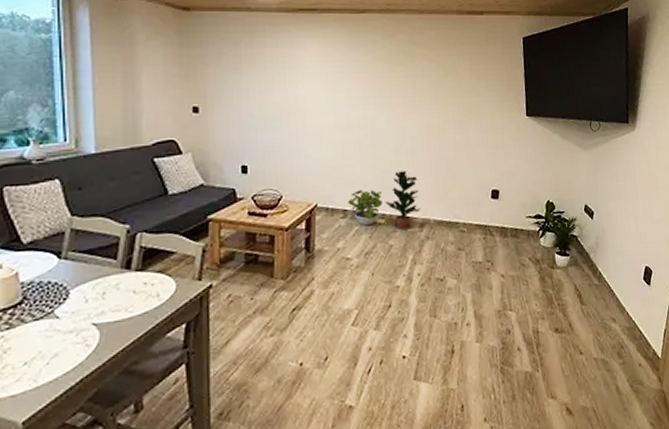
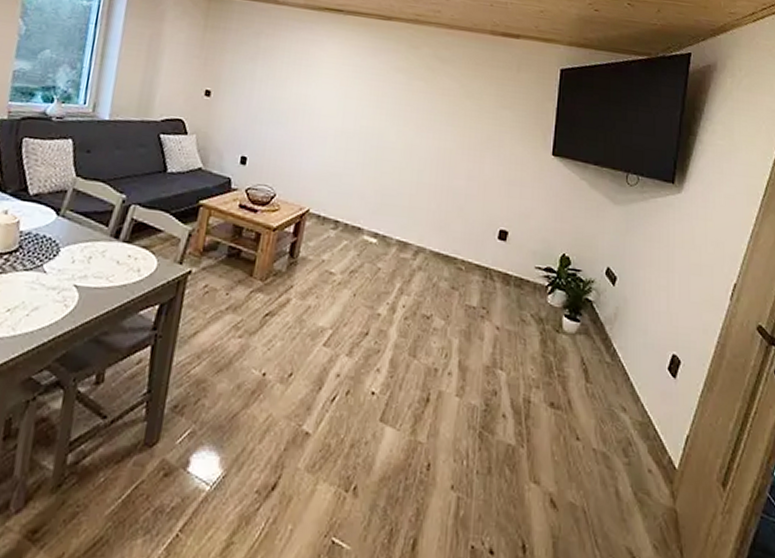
potted plant: present [348,189,382,226] -> none [341,203,378,243]
potted plant: present [385,171,420,230] -> none [380,190,420,255]

